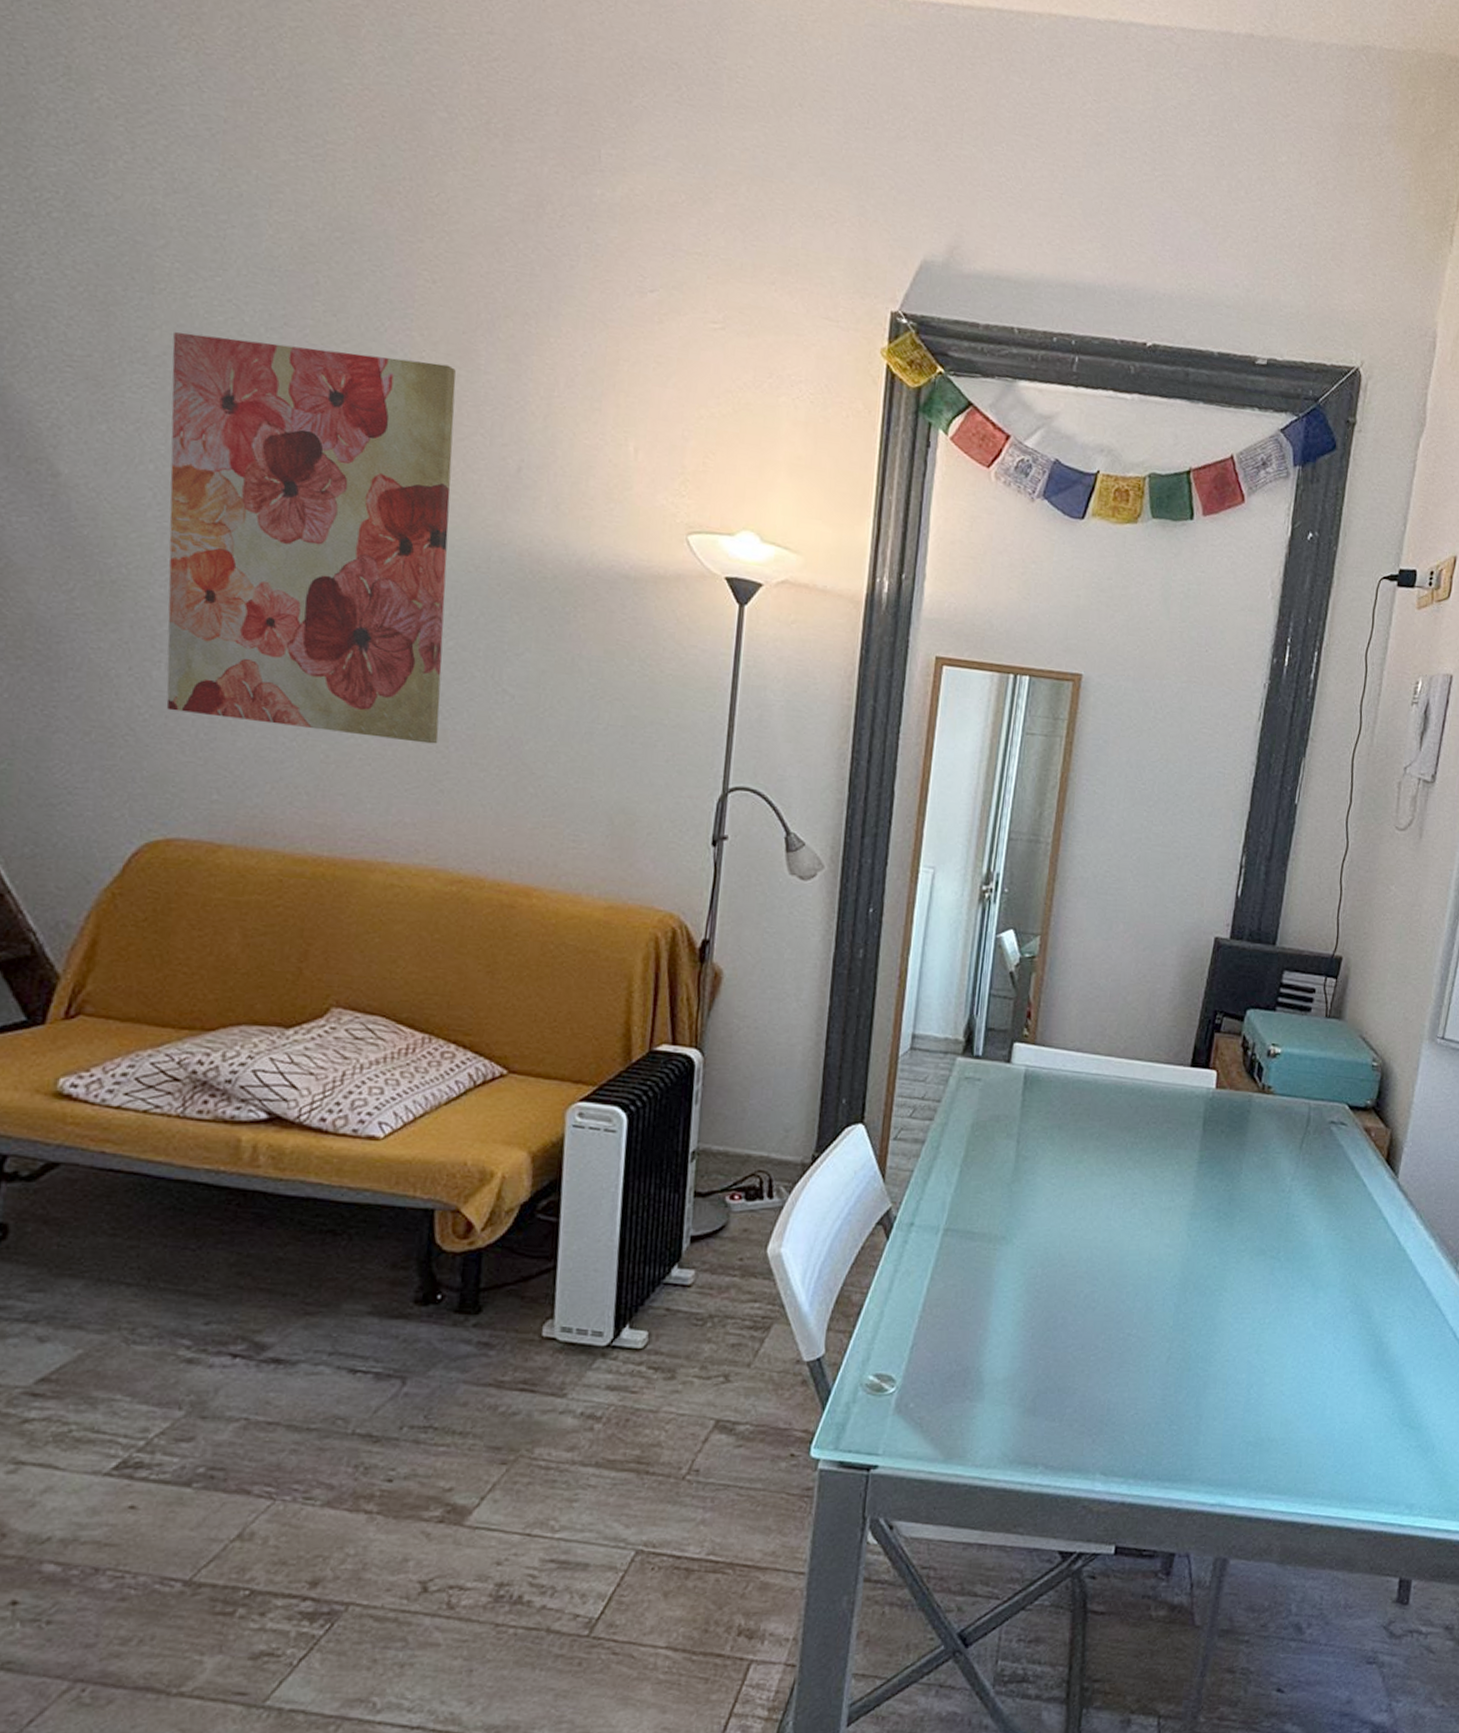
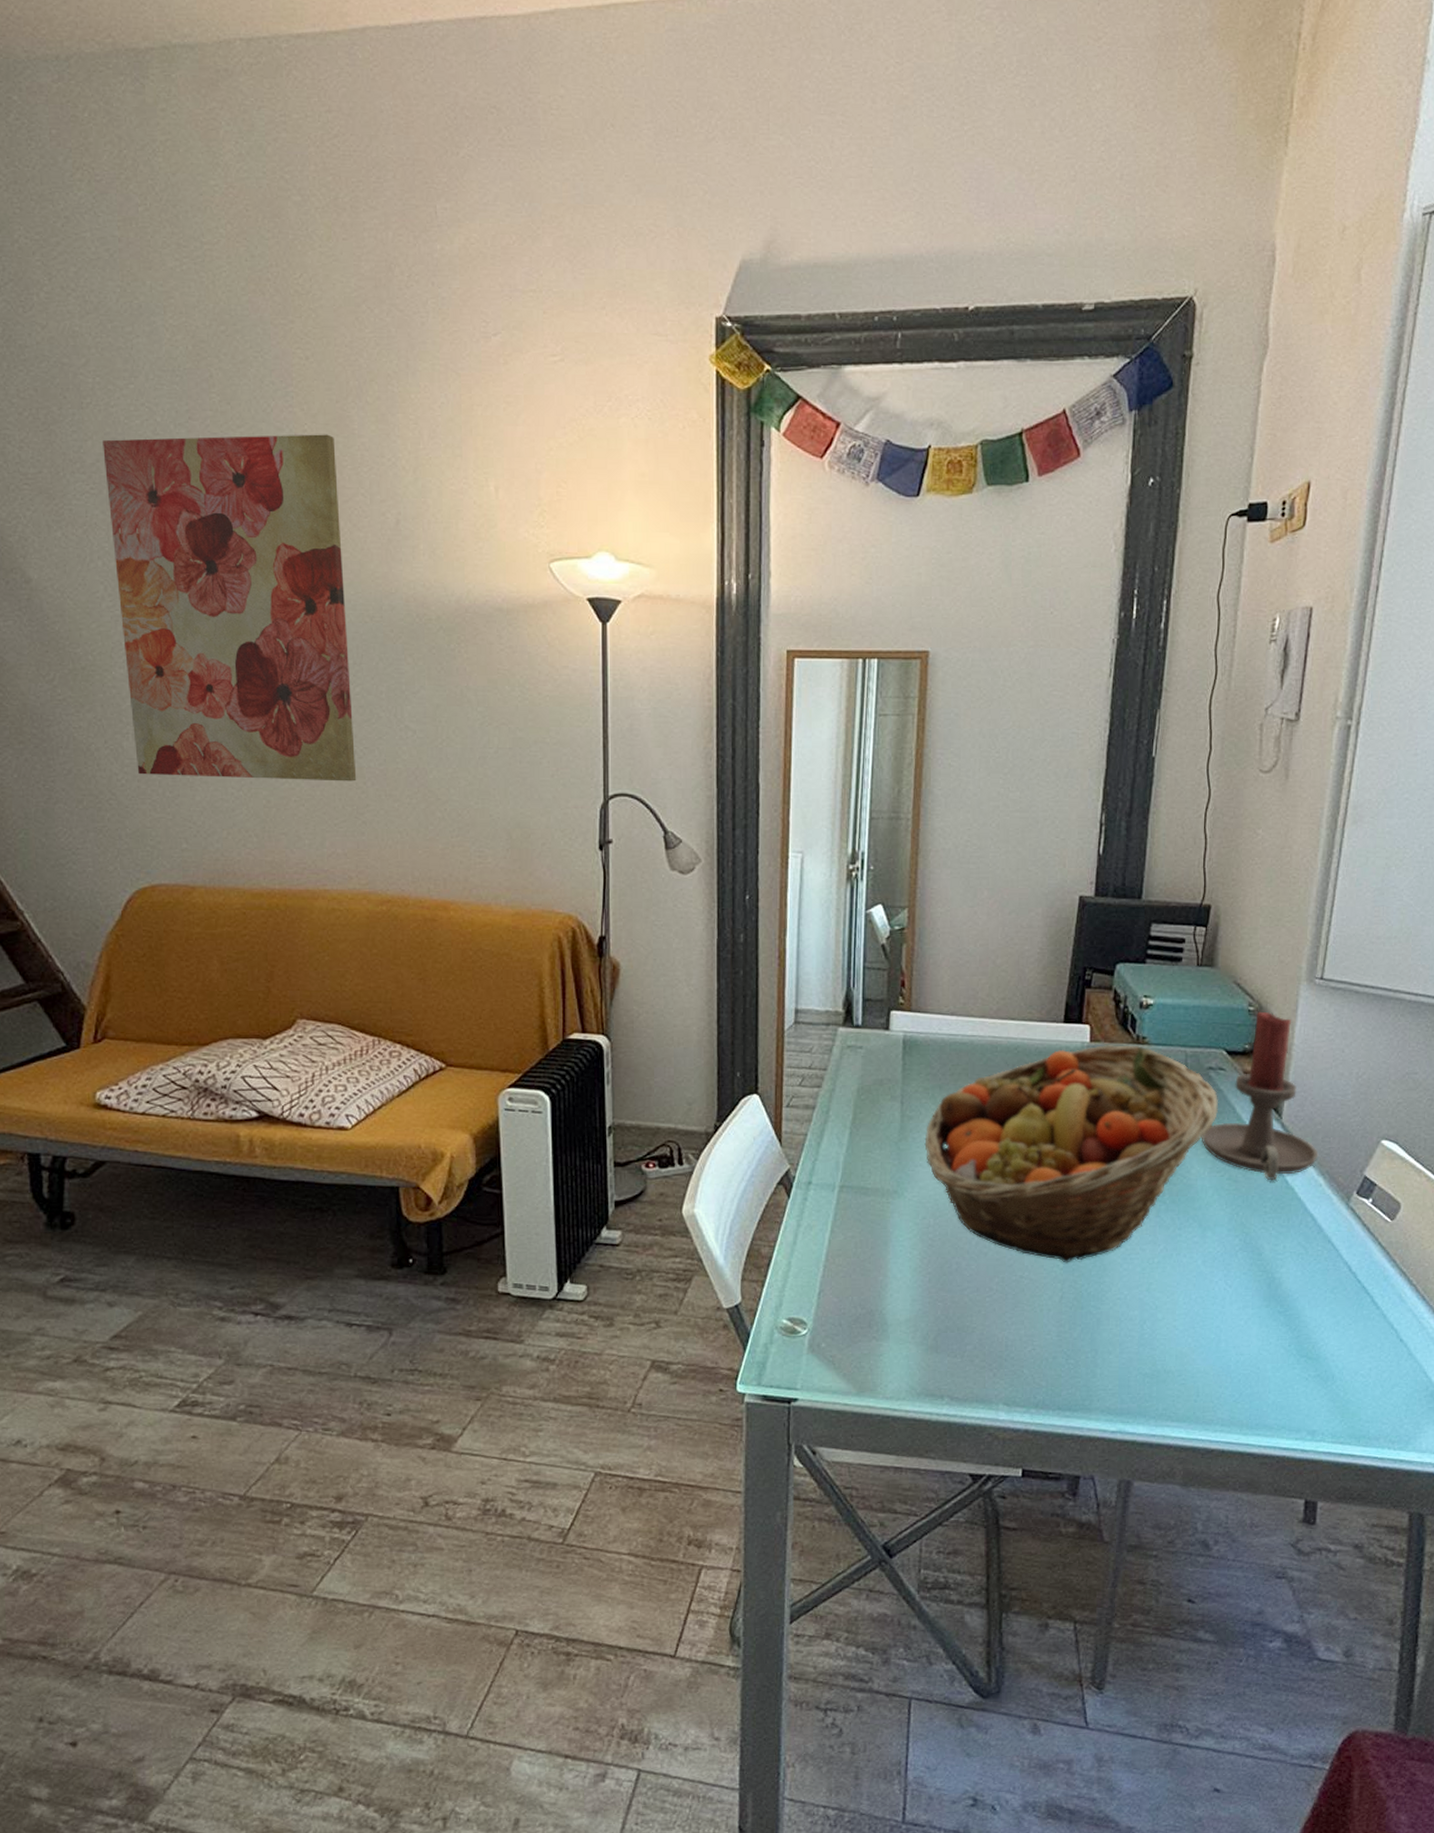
fruit basket: none [1038,1092,1339,1321] -> present [924,1045,1219,1263]
candle holder: none [1318,1067,1431,1241] -> present [1201,1011,1319,1181]

